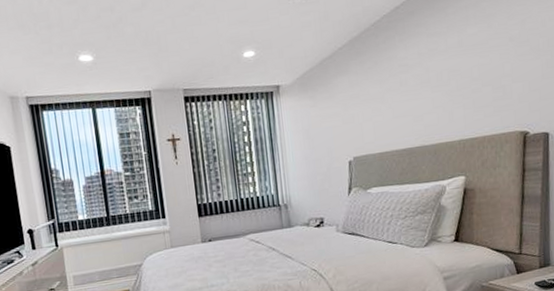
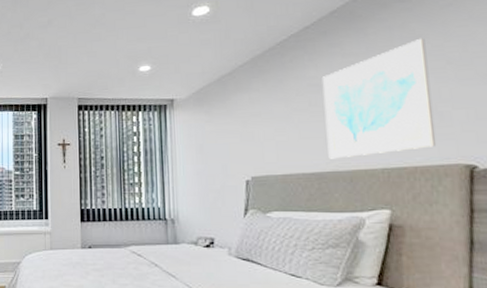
wall art: none [410,16,500,135] -> present [321,38,437,159]

